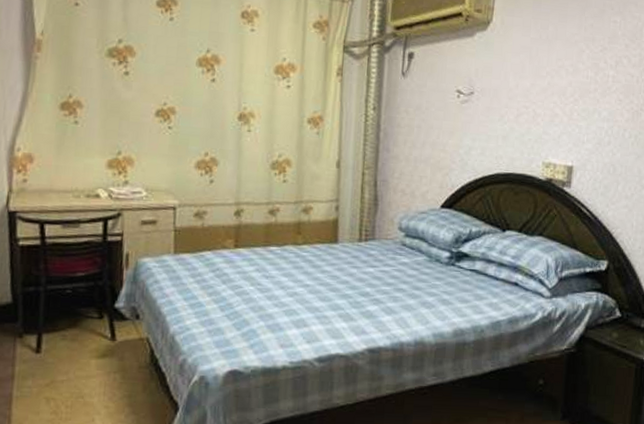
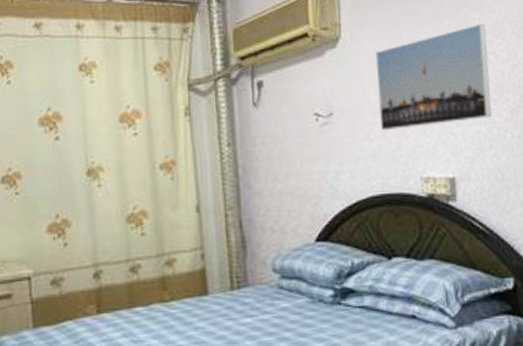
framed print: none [514,27,624,116] -> present [374,23,492,131]

